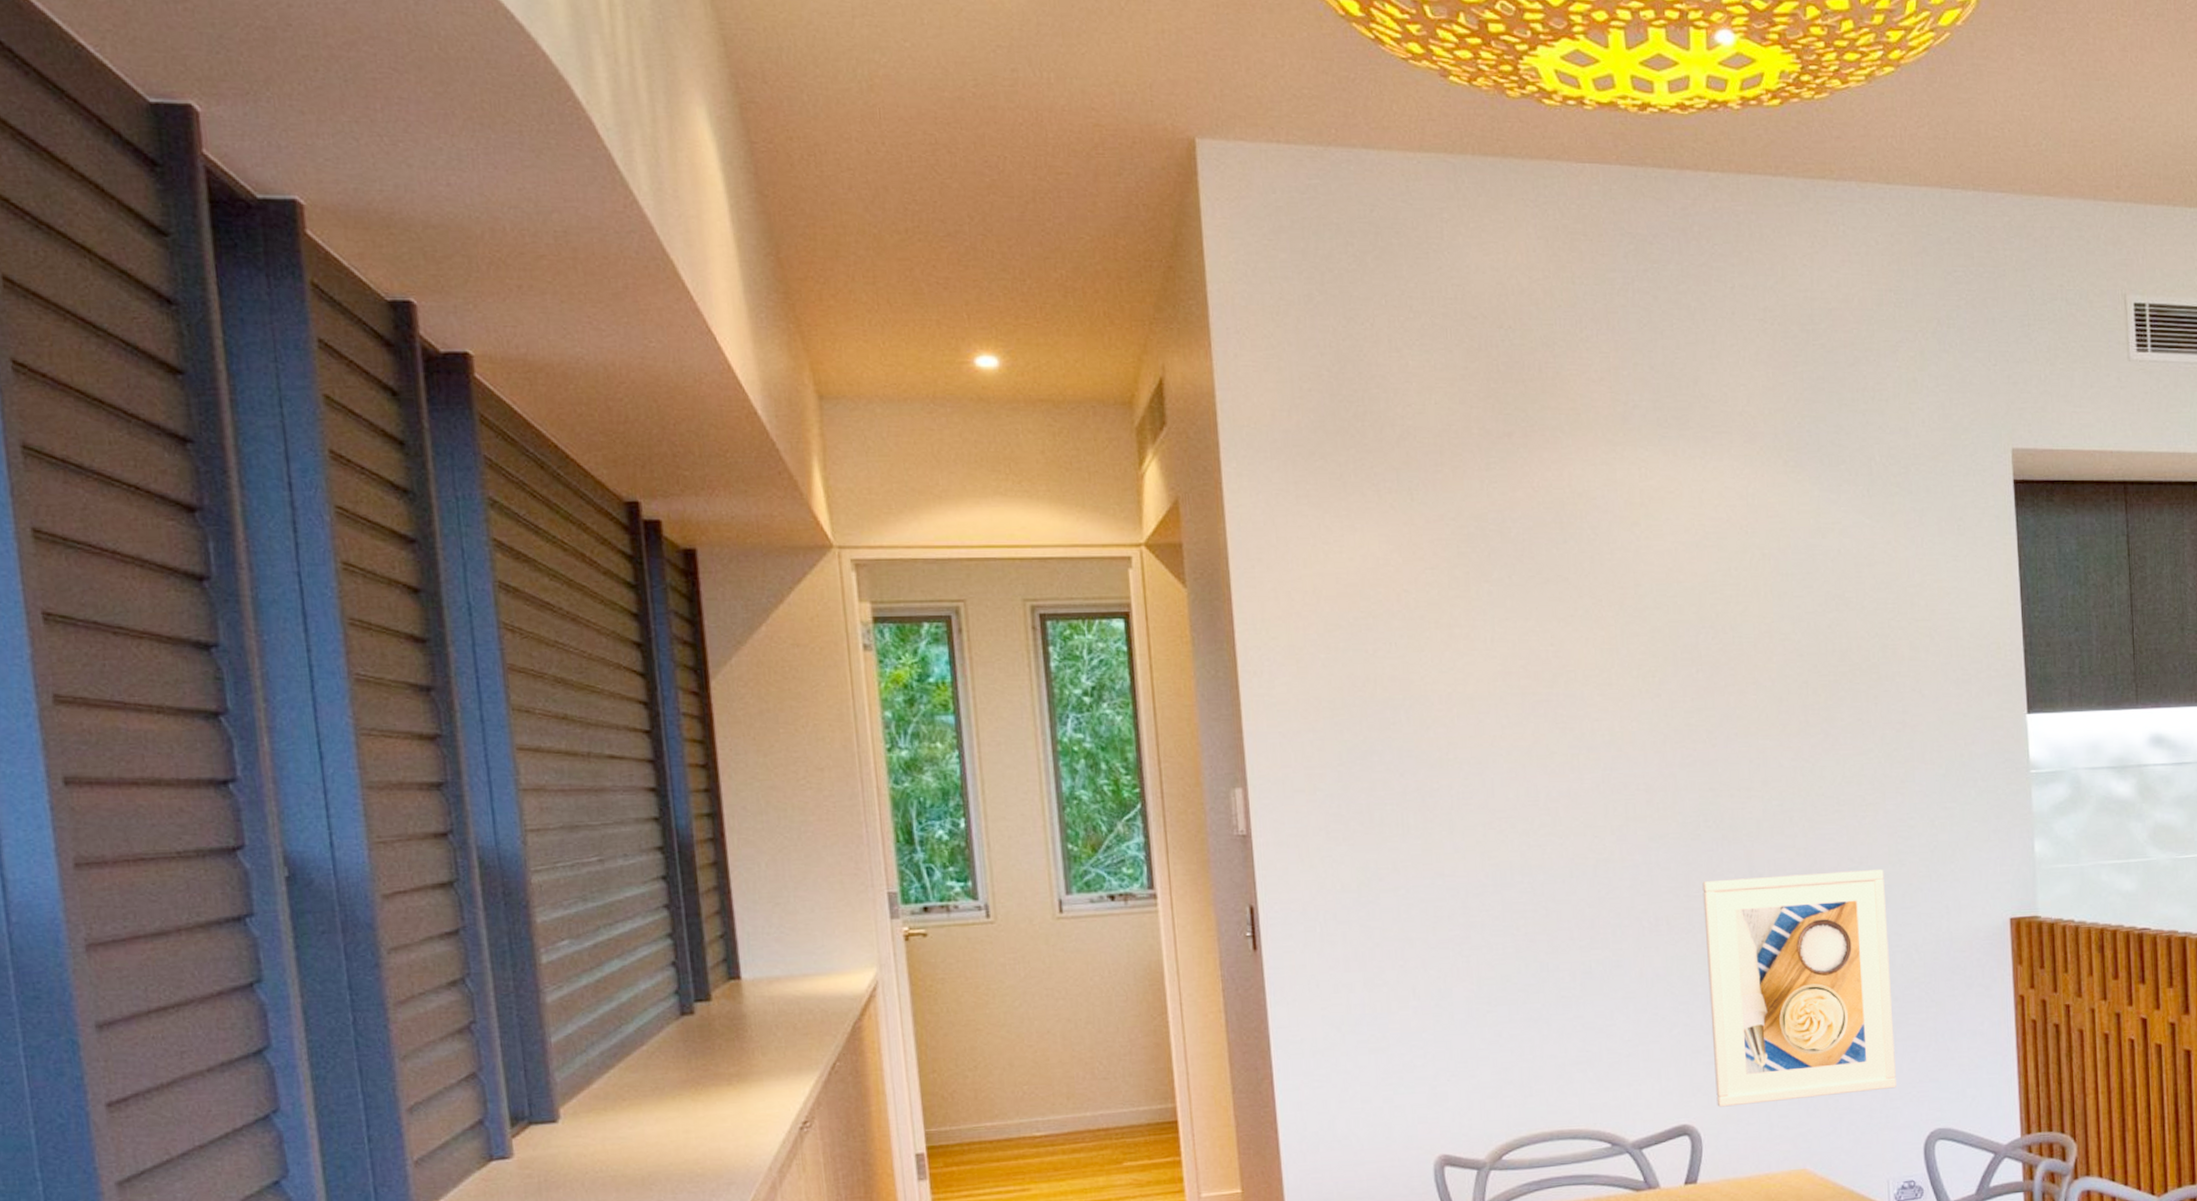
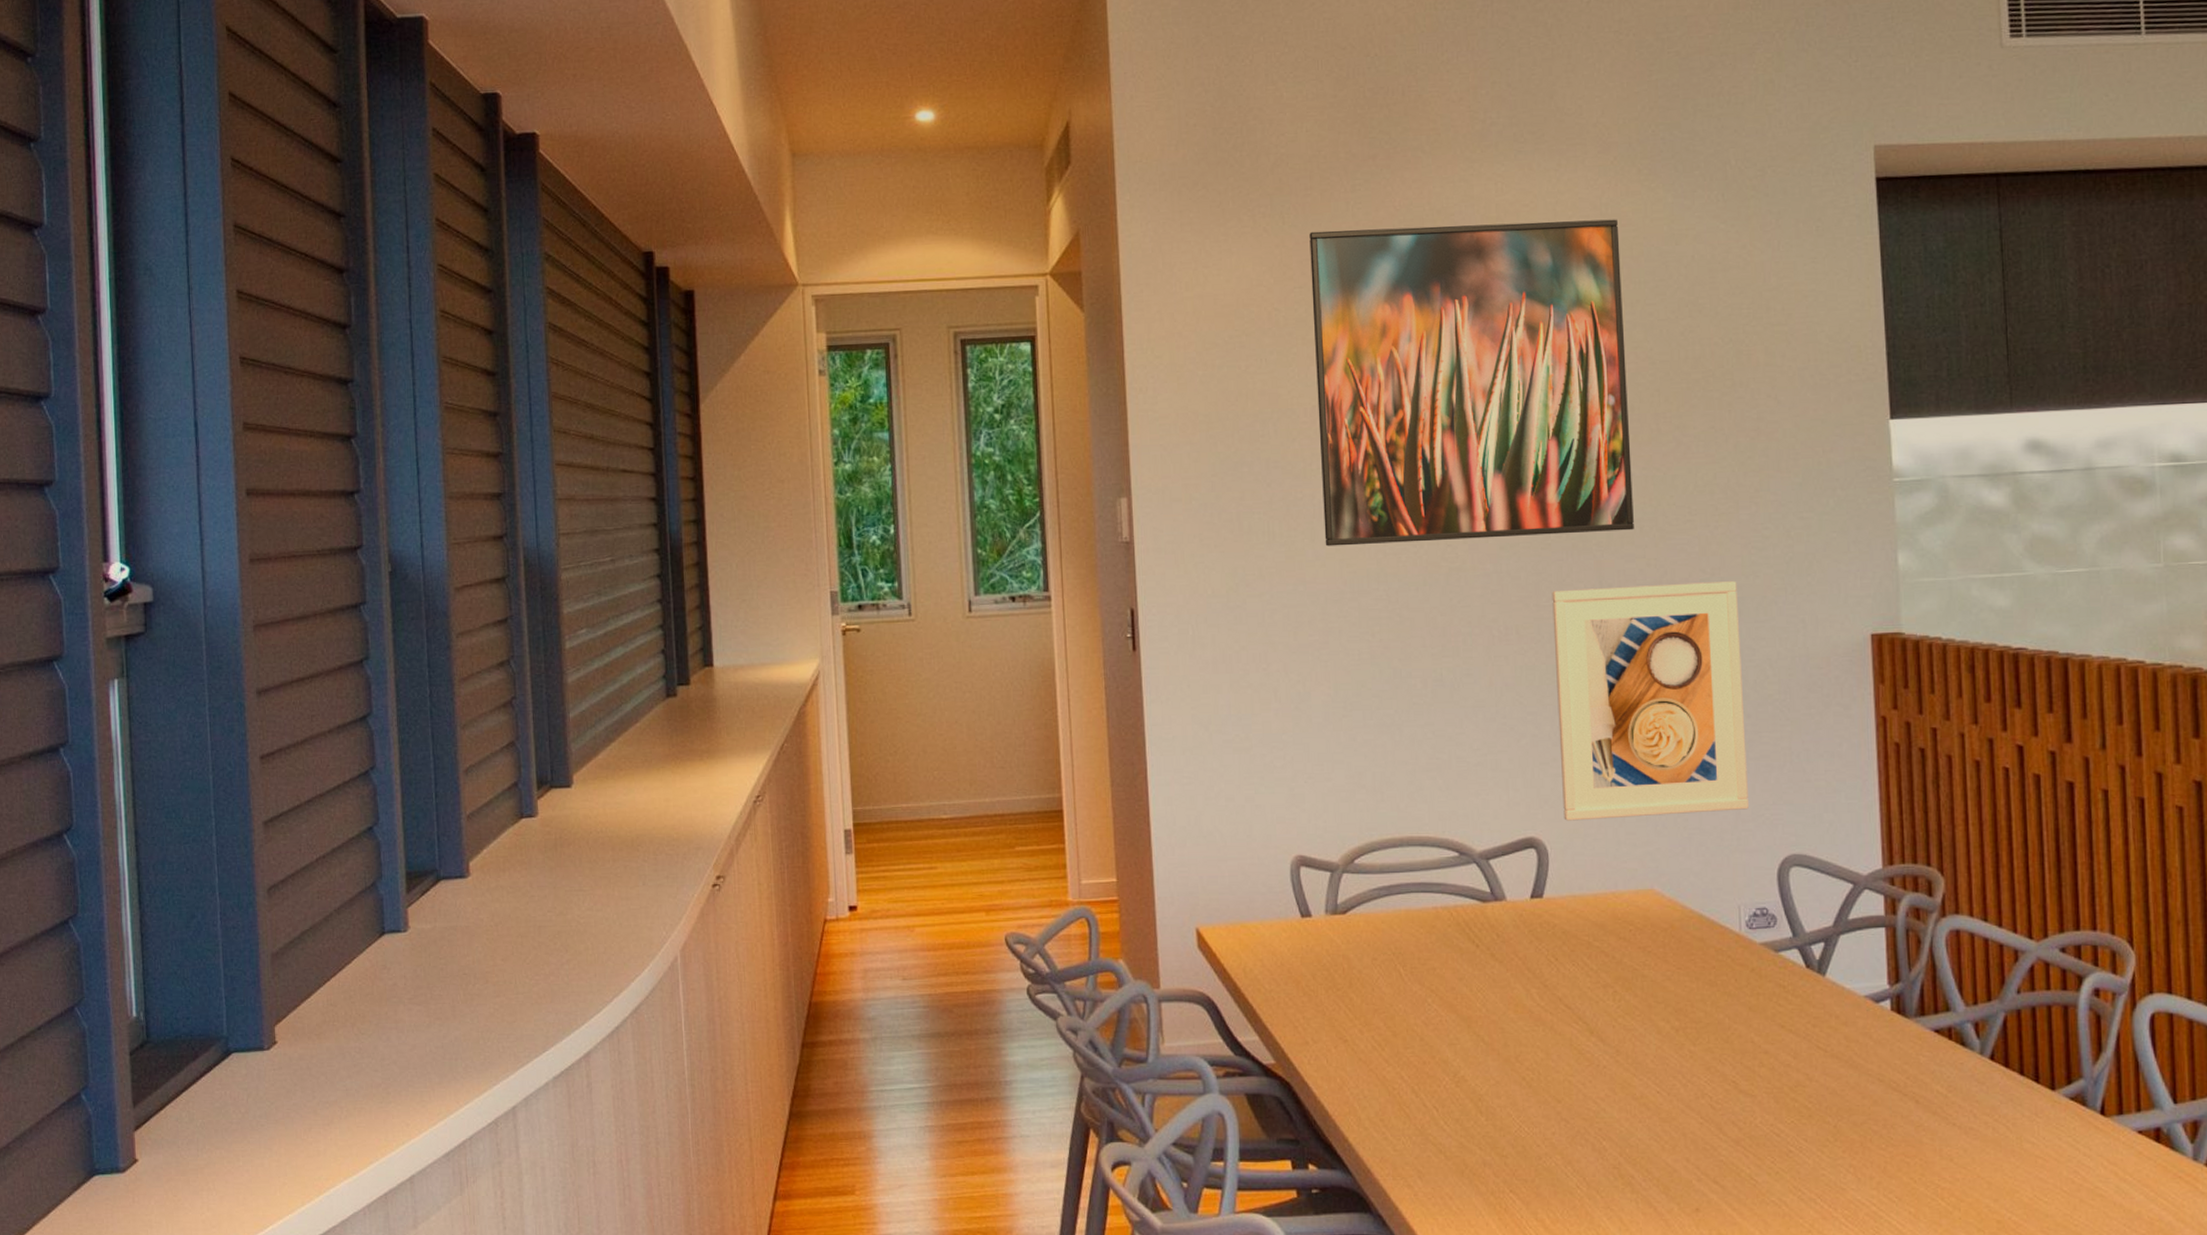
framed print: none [1441,509,1784,839] -> present [1309,219,1634,547]

